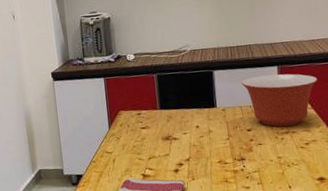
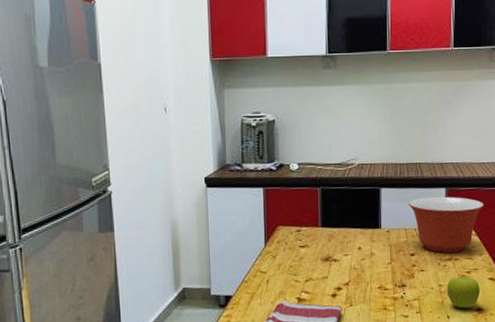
fruit: none [286,147,320,178] -> present [447,275,480,309]

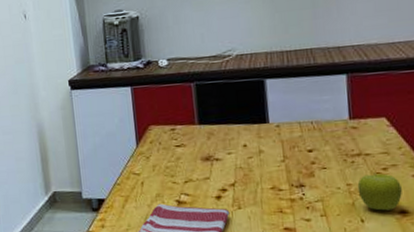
mixing bowl: present [409,196,484,253] -> none [301,83,399,148]

